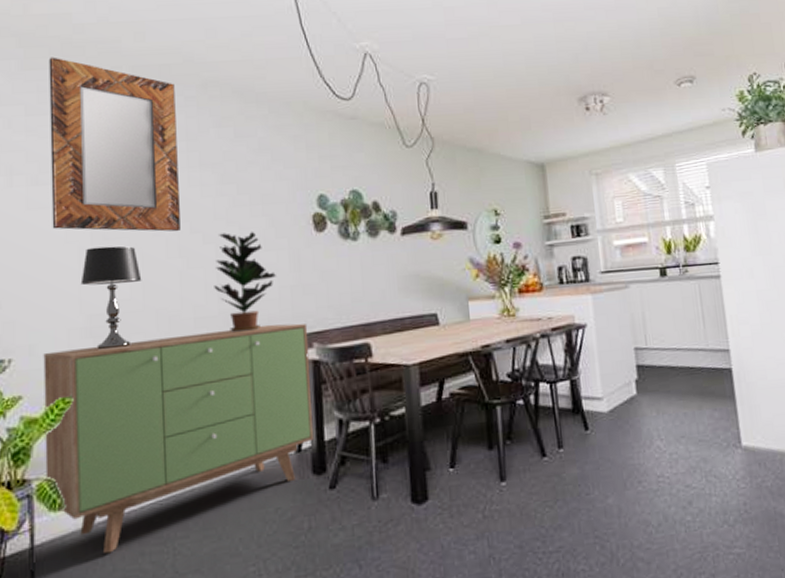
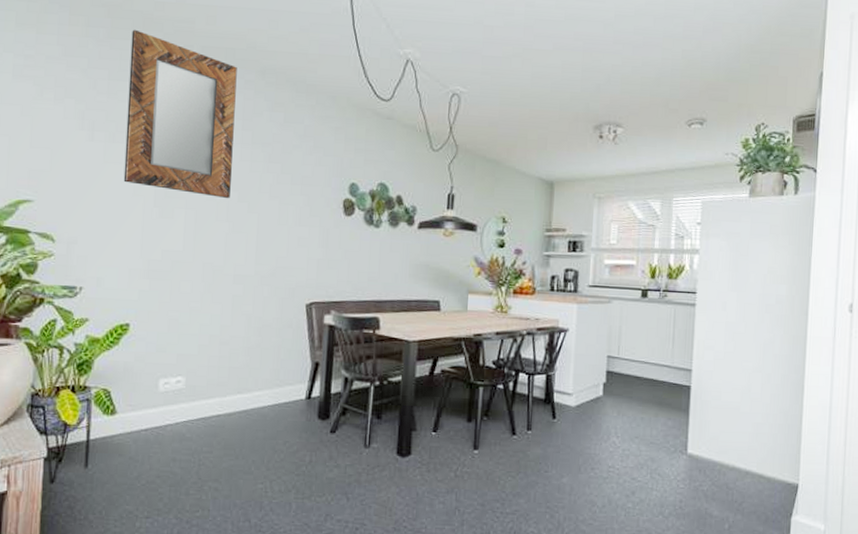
sideboard: present [43,323,314,554] -> none [102,285,328,455]
table lamp: present [80,246,142,350] -> none [143,202,194,291]
potted plant: present [214,231,276,333] -> none [253,205,306,293]

